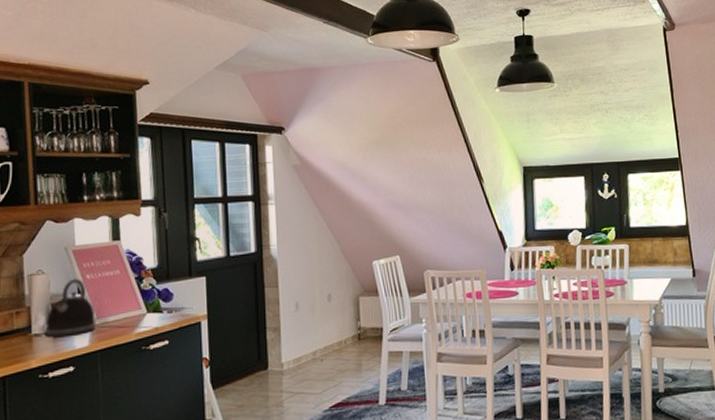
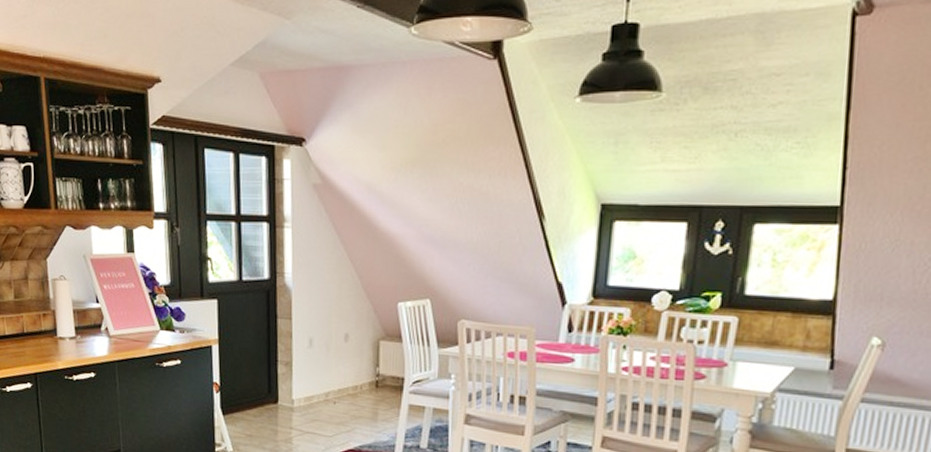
kettle: present [45,278,97,338] -> none [68,287,114,344]

